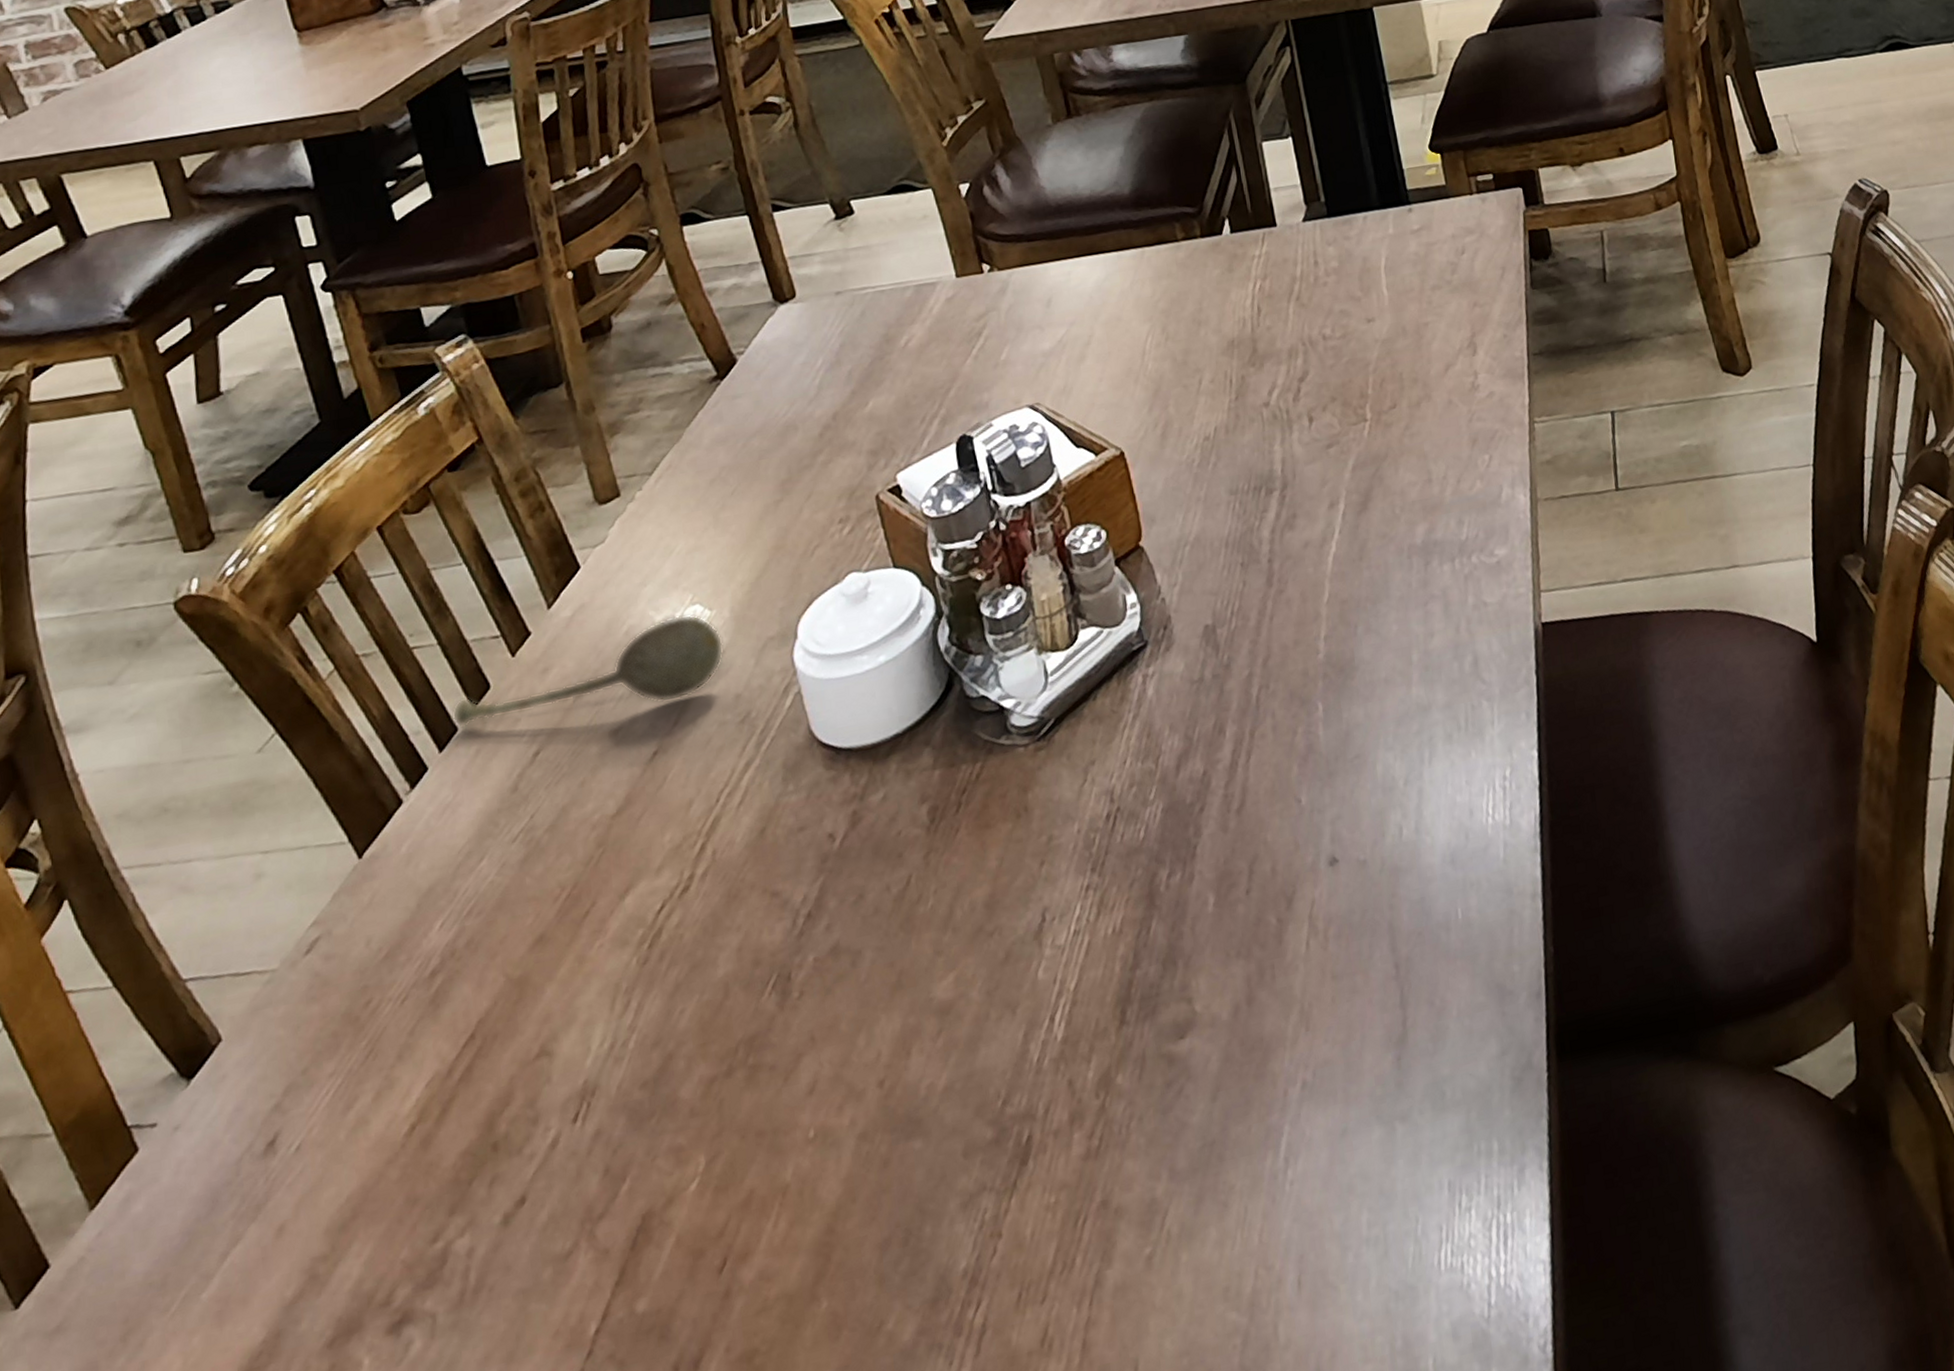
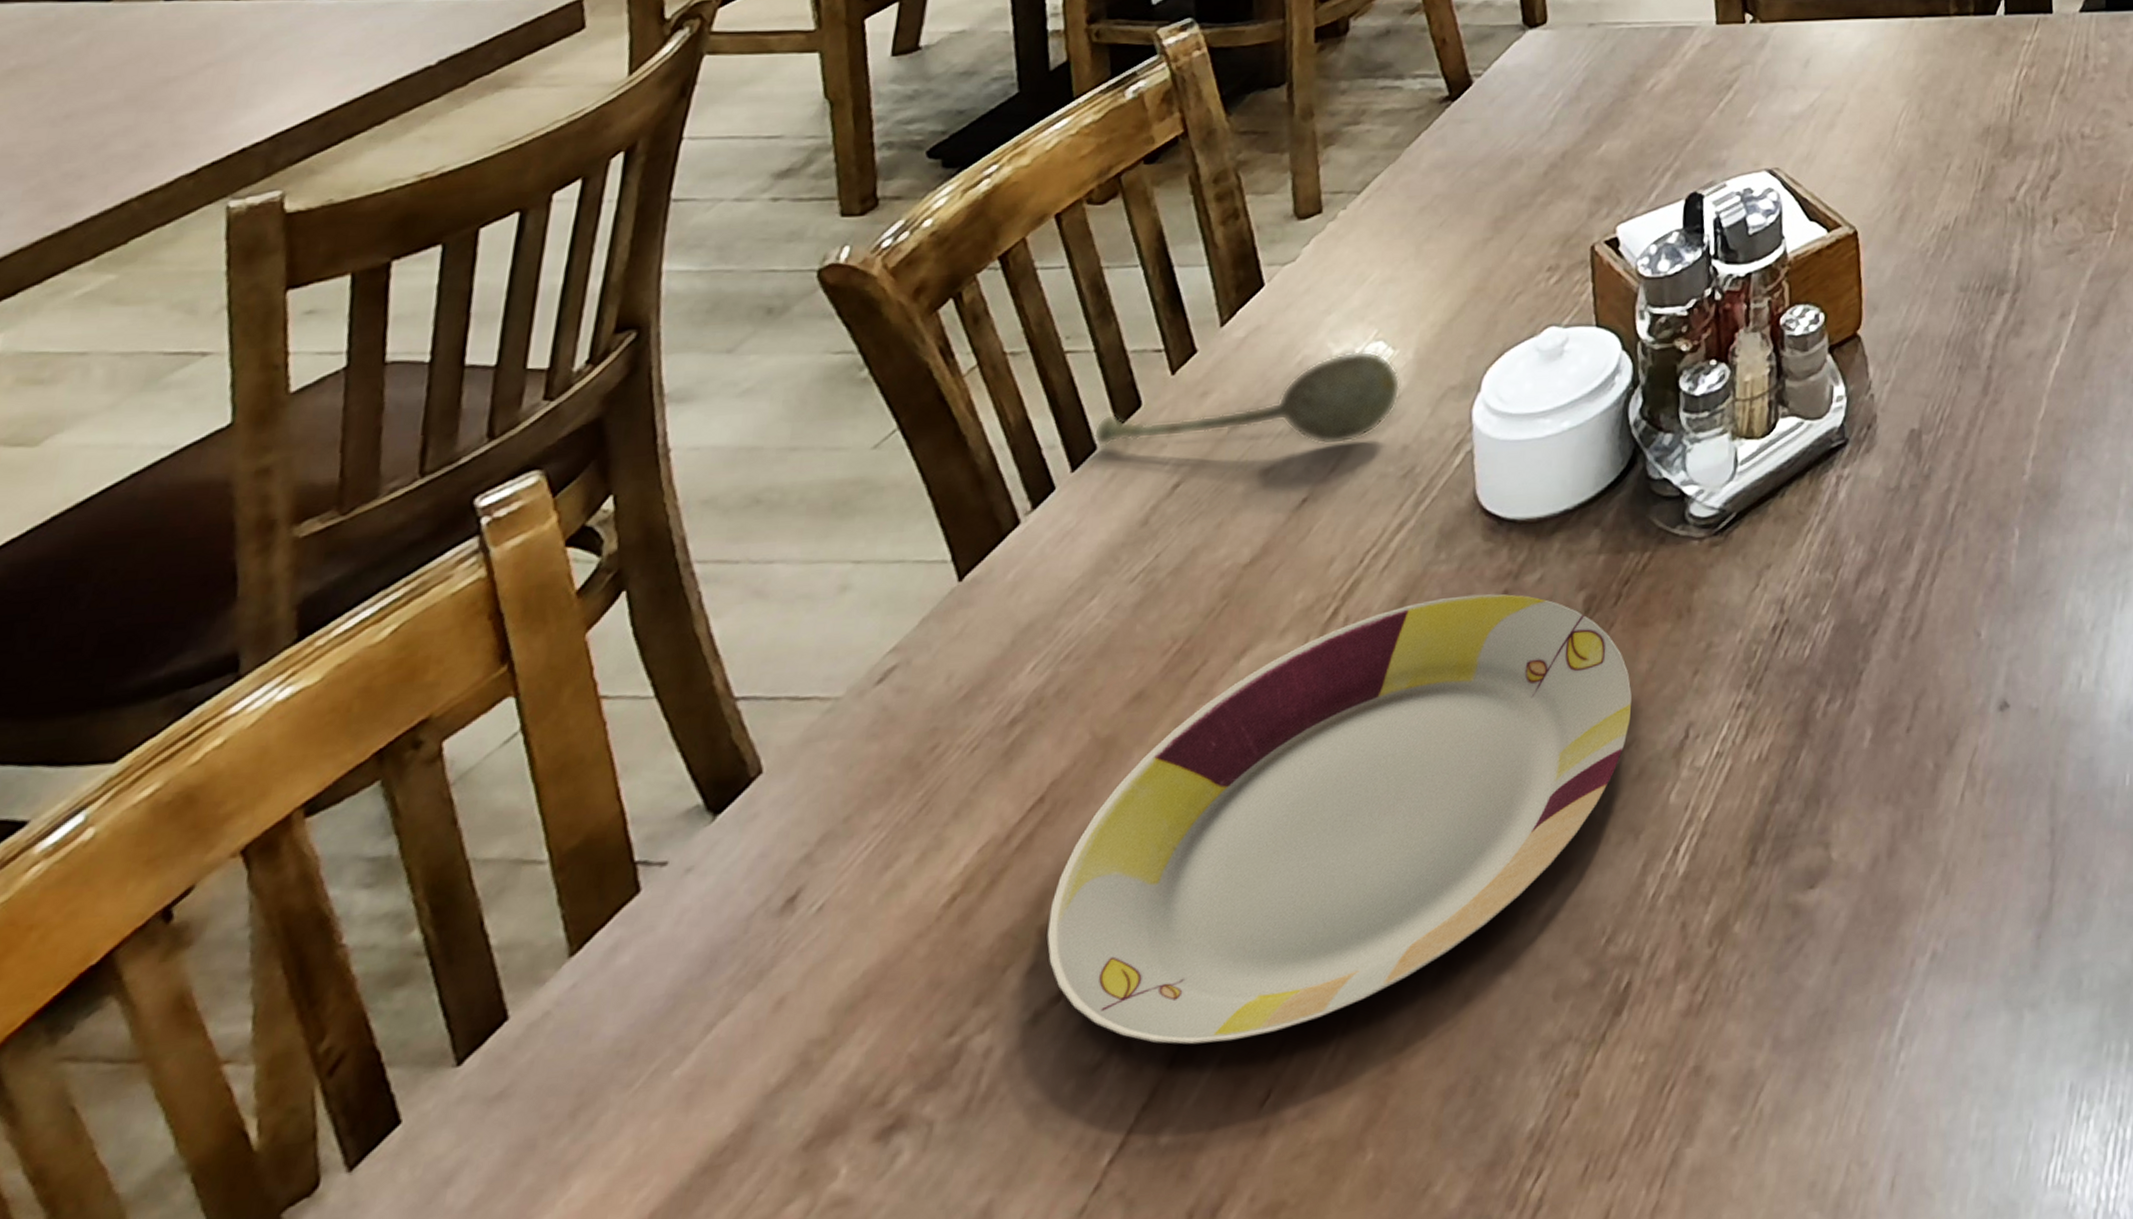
plate: none [499,813,990,1230] -> present [1047,593,1632,1045]

